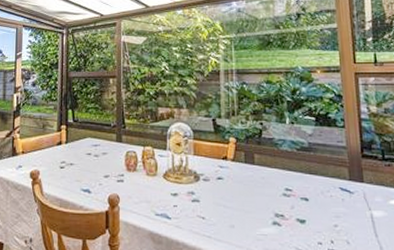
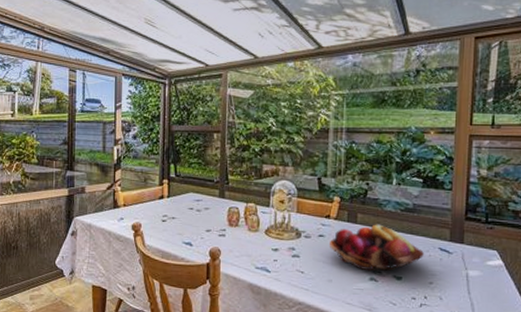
fruit basket: none [229,164,325,215] -> present [330,224,424,271]

